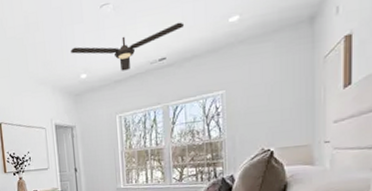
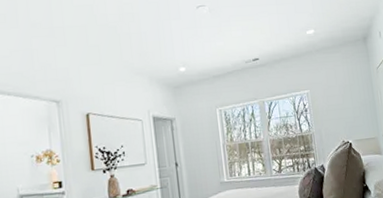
ceiling fan: present [71,22,185,71] -> none [168,29,272,68]

